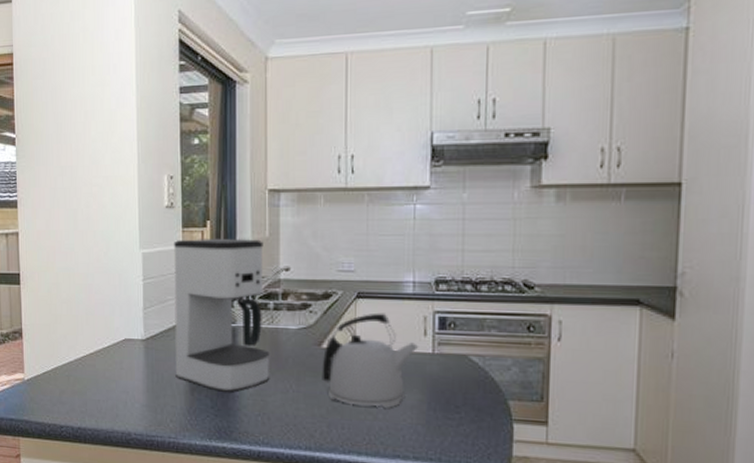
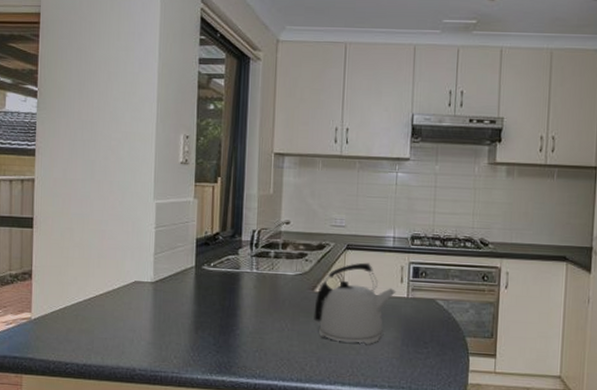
coffee maker: present [174,238,270,392] -> none [181,192,270,331]

